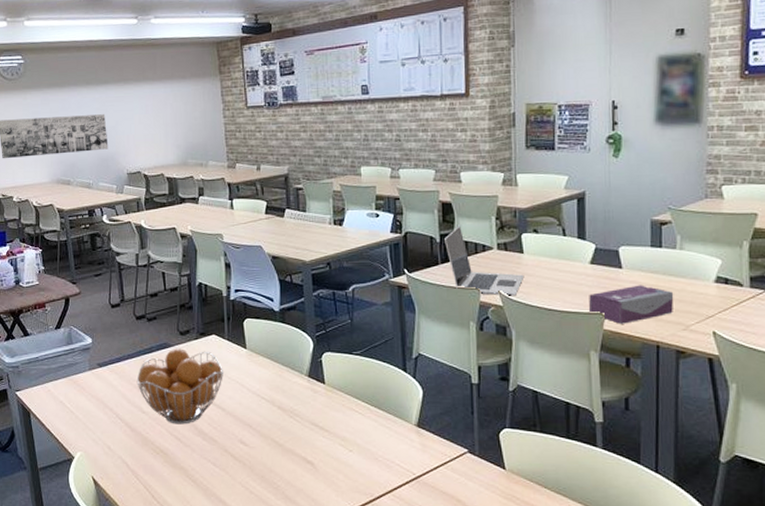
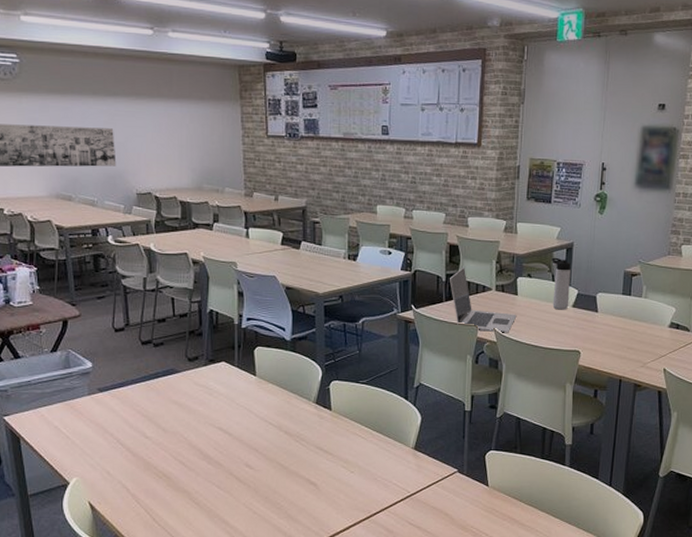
fruit basket: present [136,348,223,425] -> none [140,374,232,449]
thermos bottle: none [561,209,586,268] -> present [552,257,571,310]
tissue box: present [589,285,674,324] -> none [568,327,637,360]

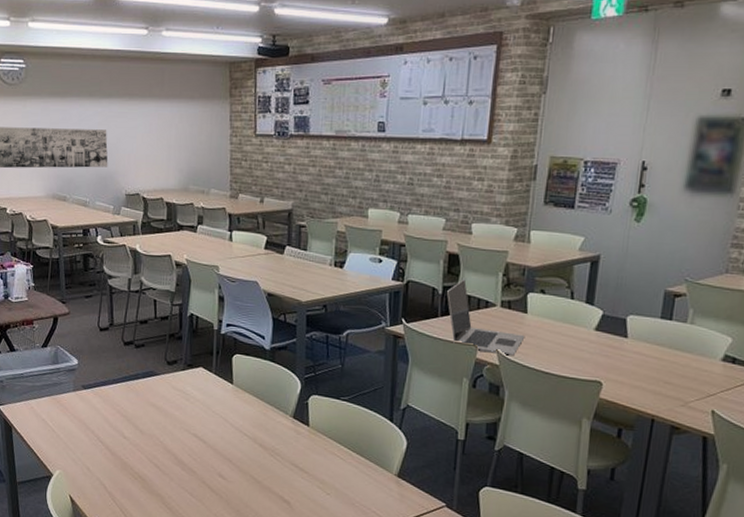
thermos bottle: present [552,257,571,310] -> none [570,271,596,333]

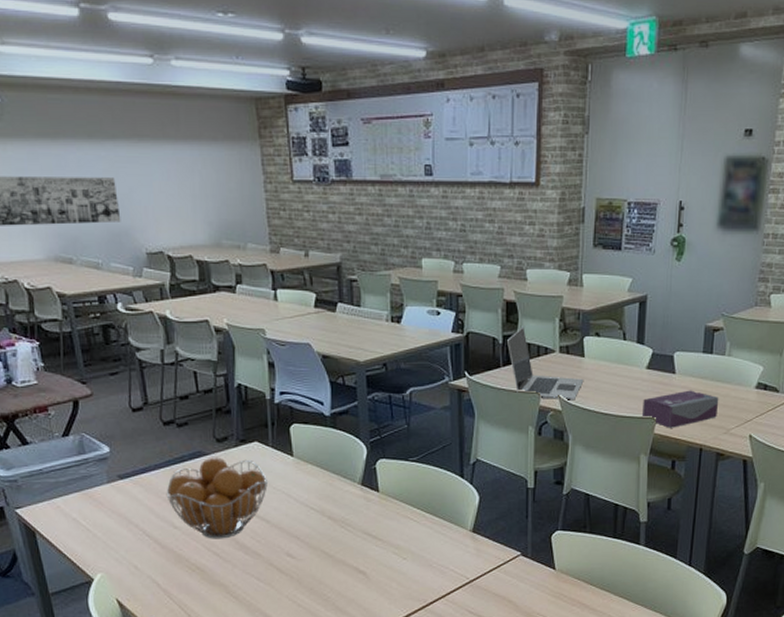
fruit basket: none [120,377,208,453] -> present [166,457,268,539]
tissue box: none [587,356,678,394] -> present [643,390,719,428]

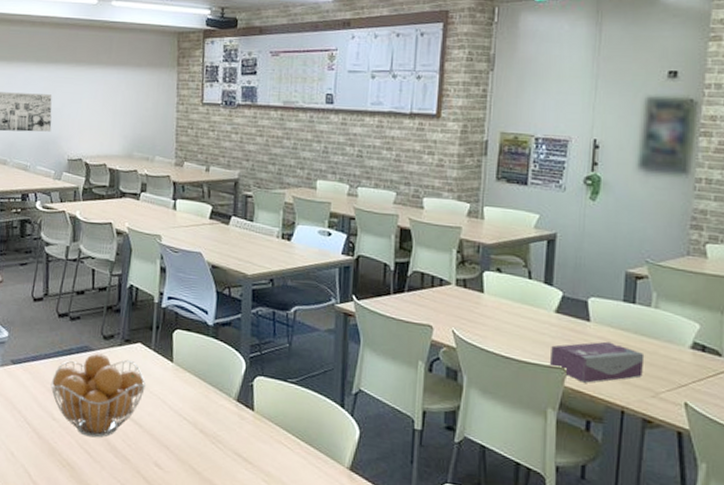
laptop: present [507,327,584,399] -> none [399,255,483,337]

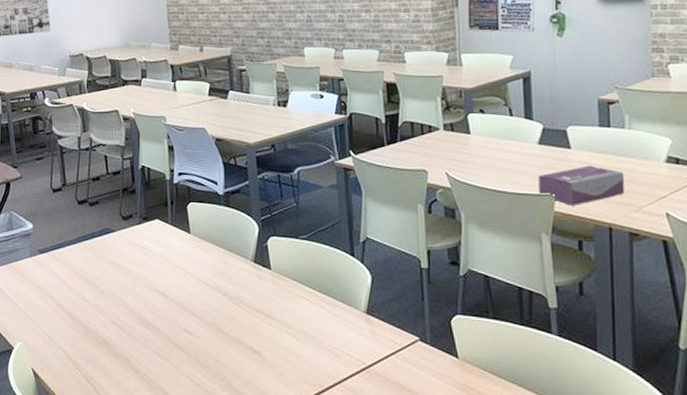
fruit basket: present [50,353,146,438] -> none [78,234,167,313]

